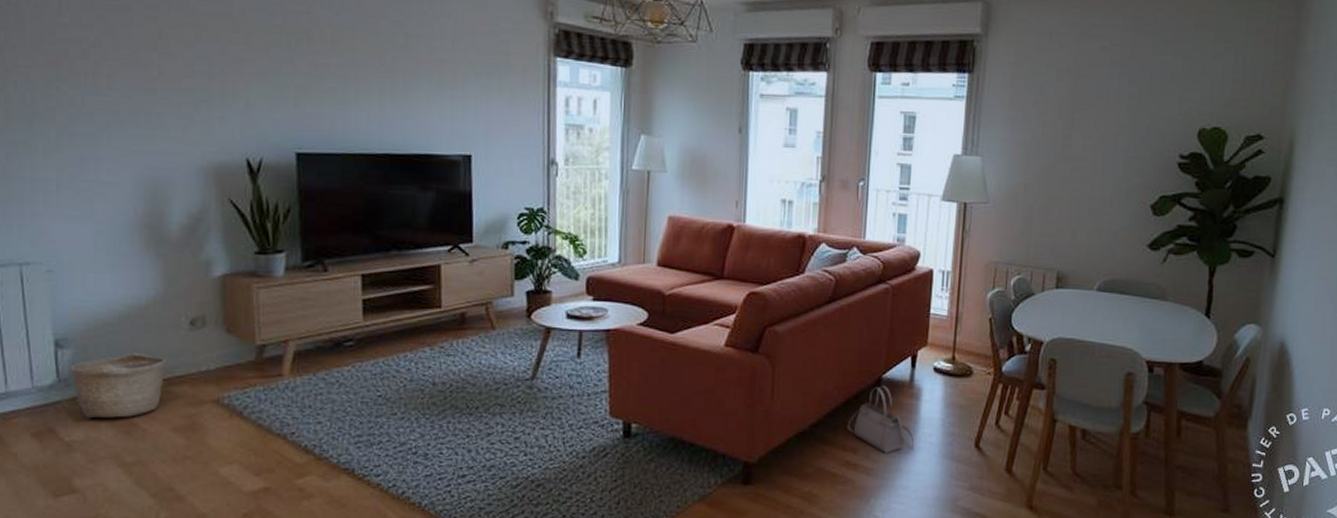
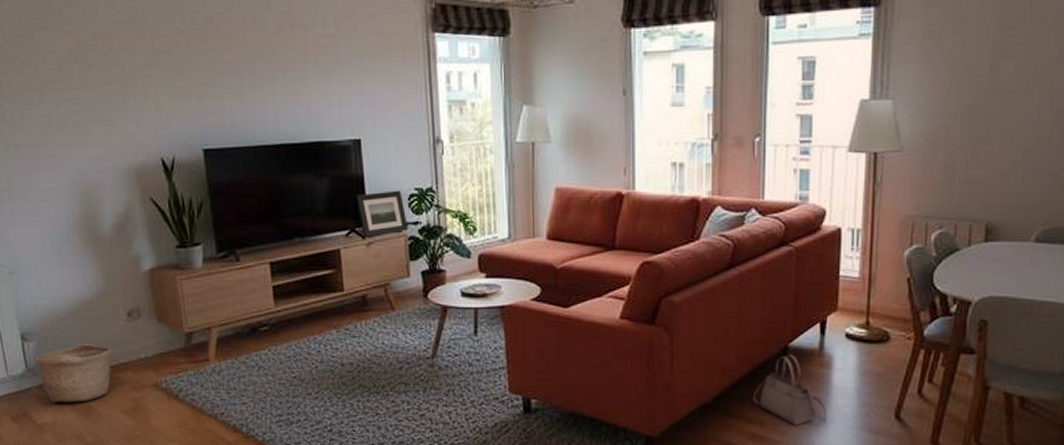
picture frame: none [462,208,515,254] -> present [356,190,408,237]

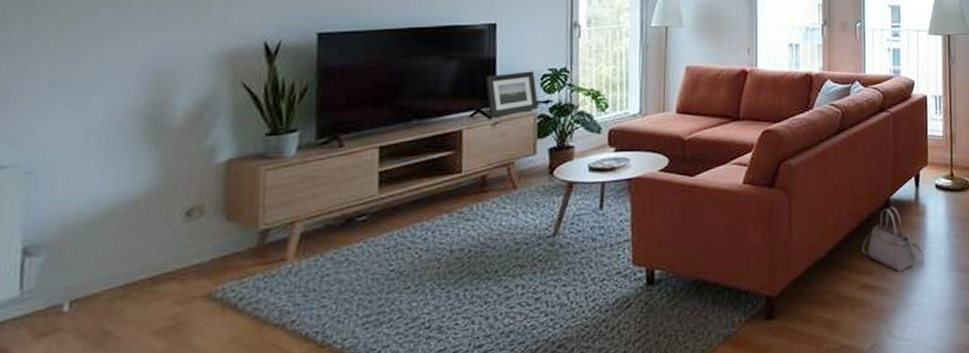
basket: present [35,343,111,403] -> none [37,252,154,333]

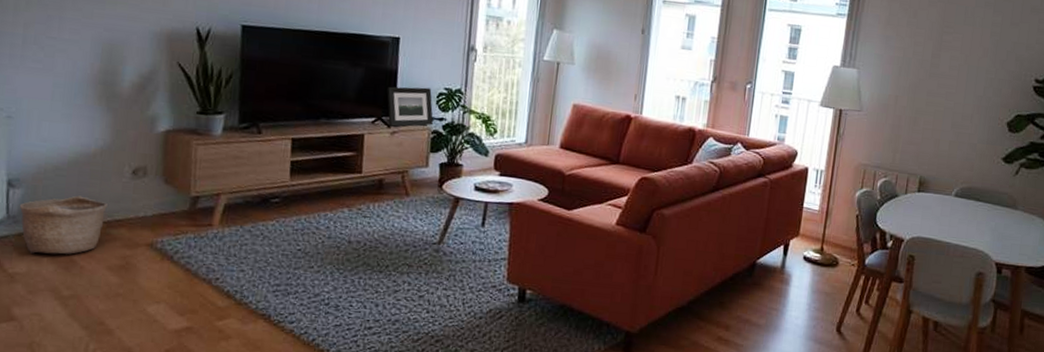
basket: none [37,252,154,333] -> present [19,195,108,255]
handbag: present [861,206,924,272] -> none [721,269,782,332]

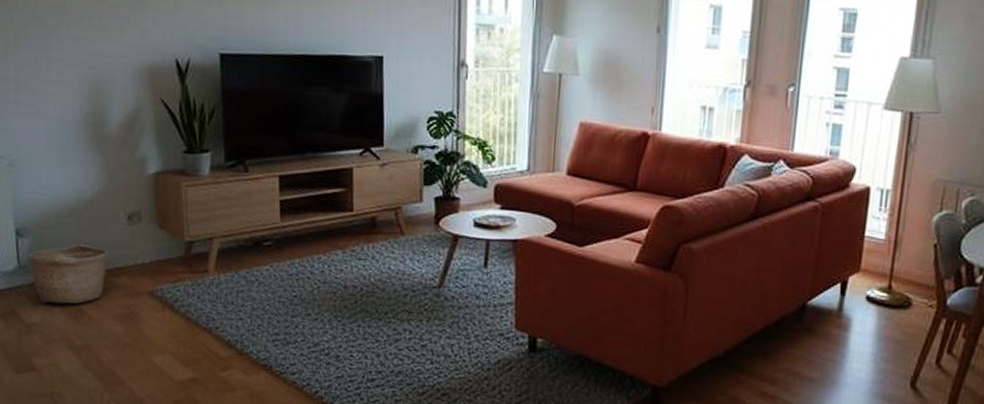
picture frame: present [386,86,433,127] -> none [373,112,425,158]

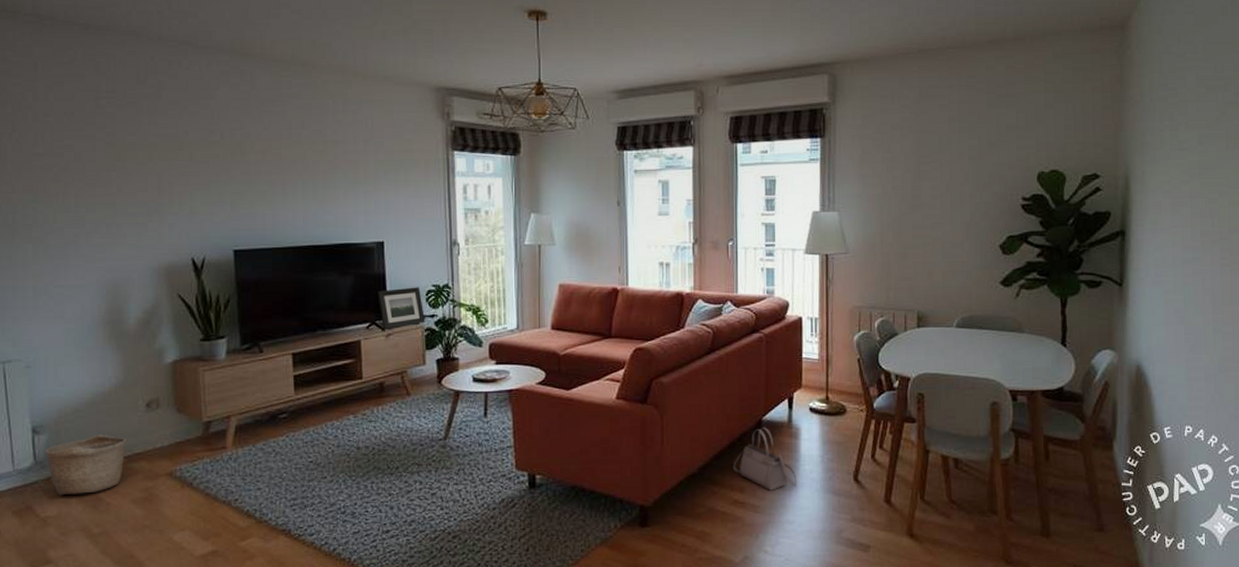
picture frame: none [373,112,425,158] -> present [377,287,425,329]
handbag: none [765,313,840,387] -> present [733,427,796,491]

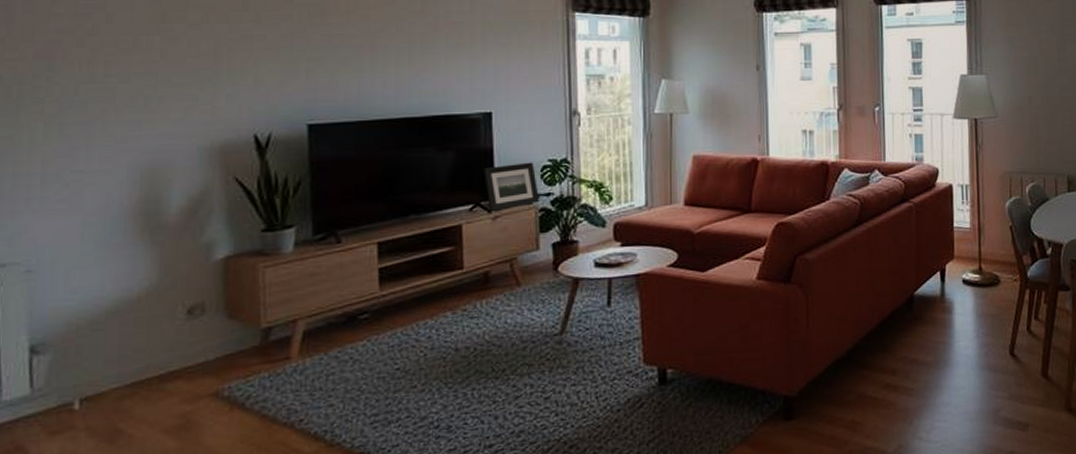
basket: present [45,434,126,496] -> none [46,350,158,430]
handbag: present [733,427,796,491] -> none [884,302,951,371]

